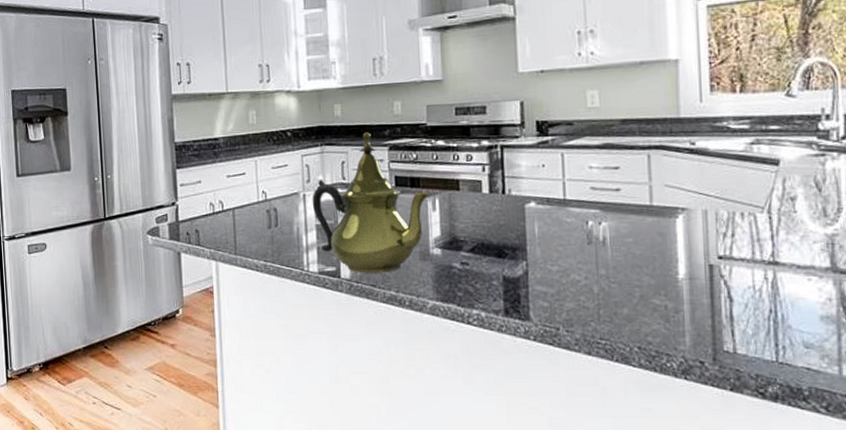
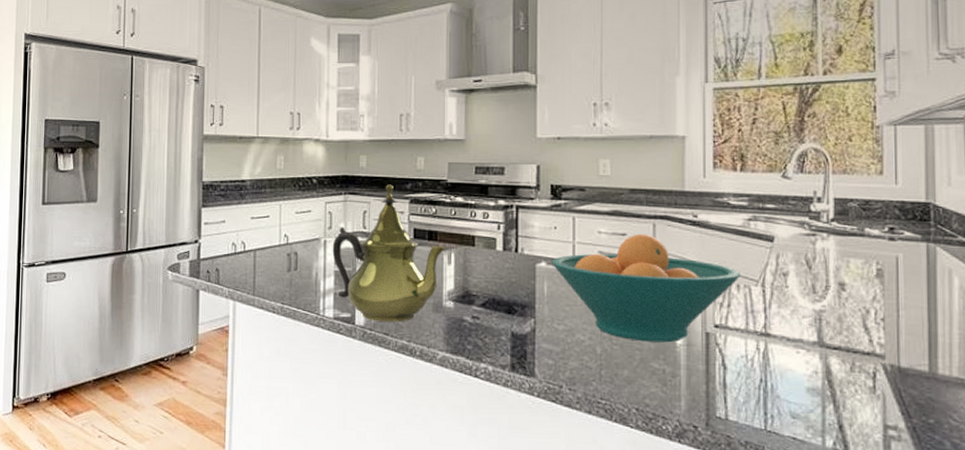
fruit bowl: none [541,165,745,278] -> present [552,233,741,343]

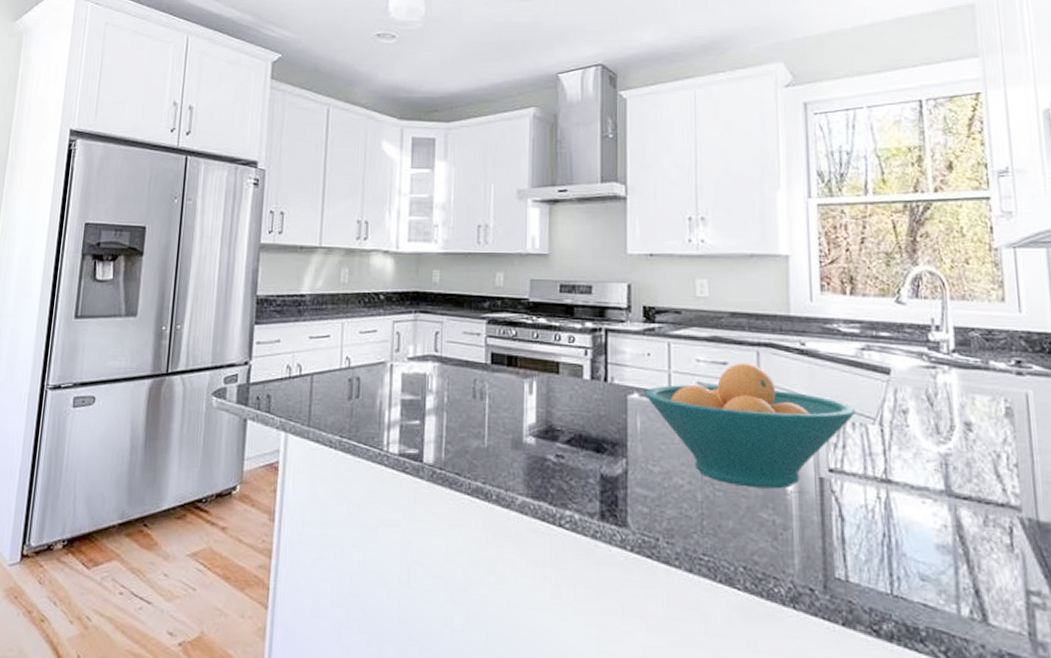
teapot: present [332,184,446,322] -> none [399,302,528,460]

